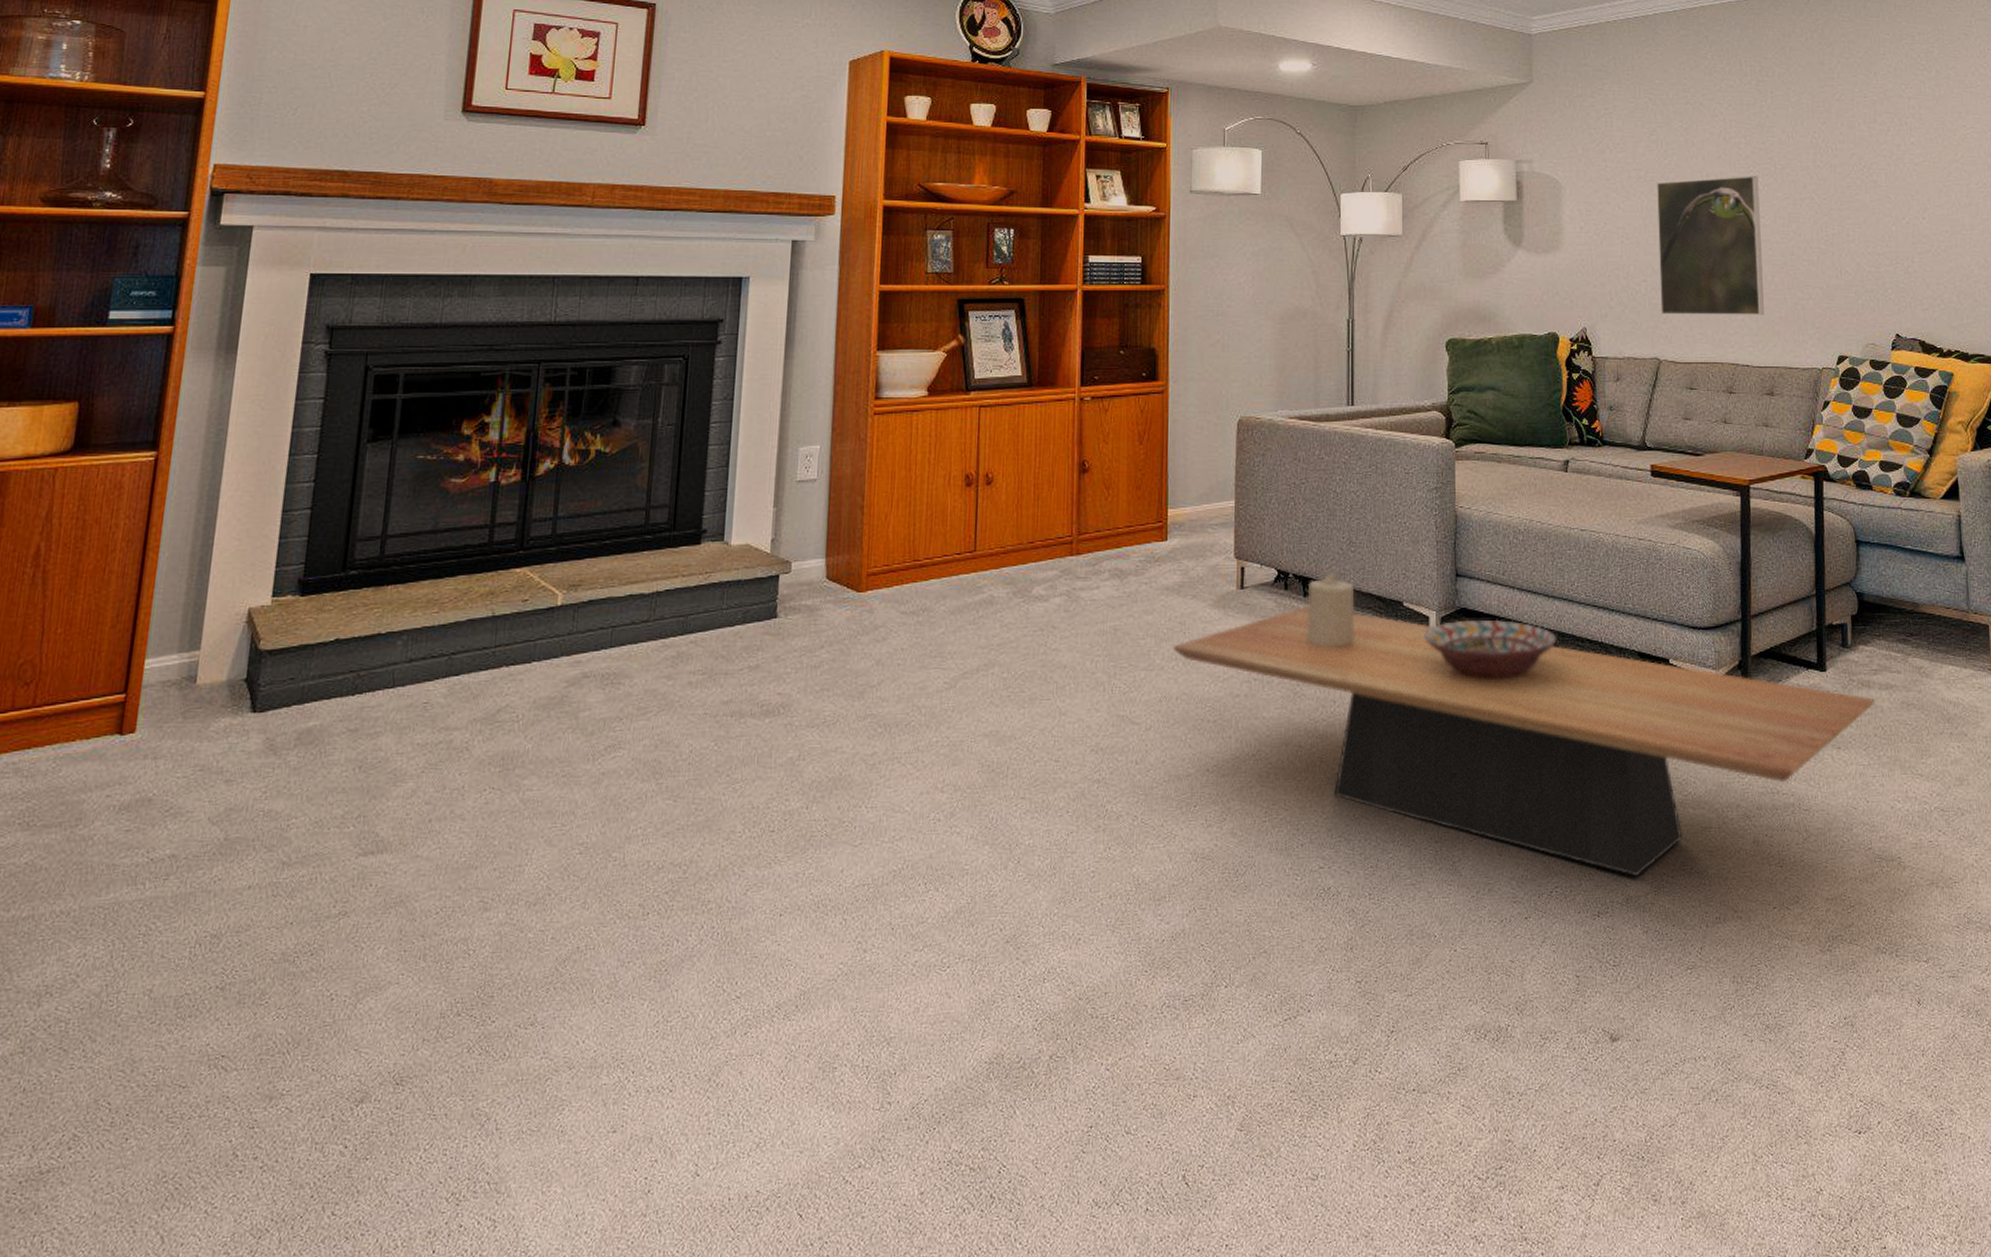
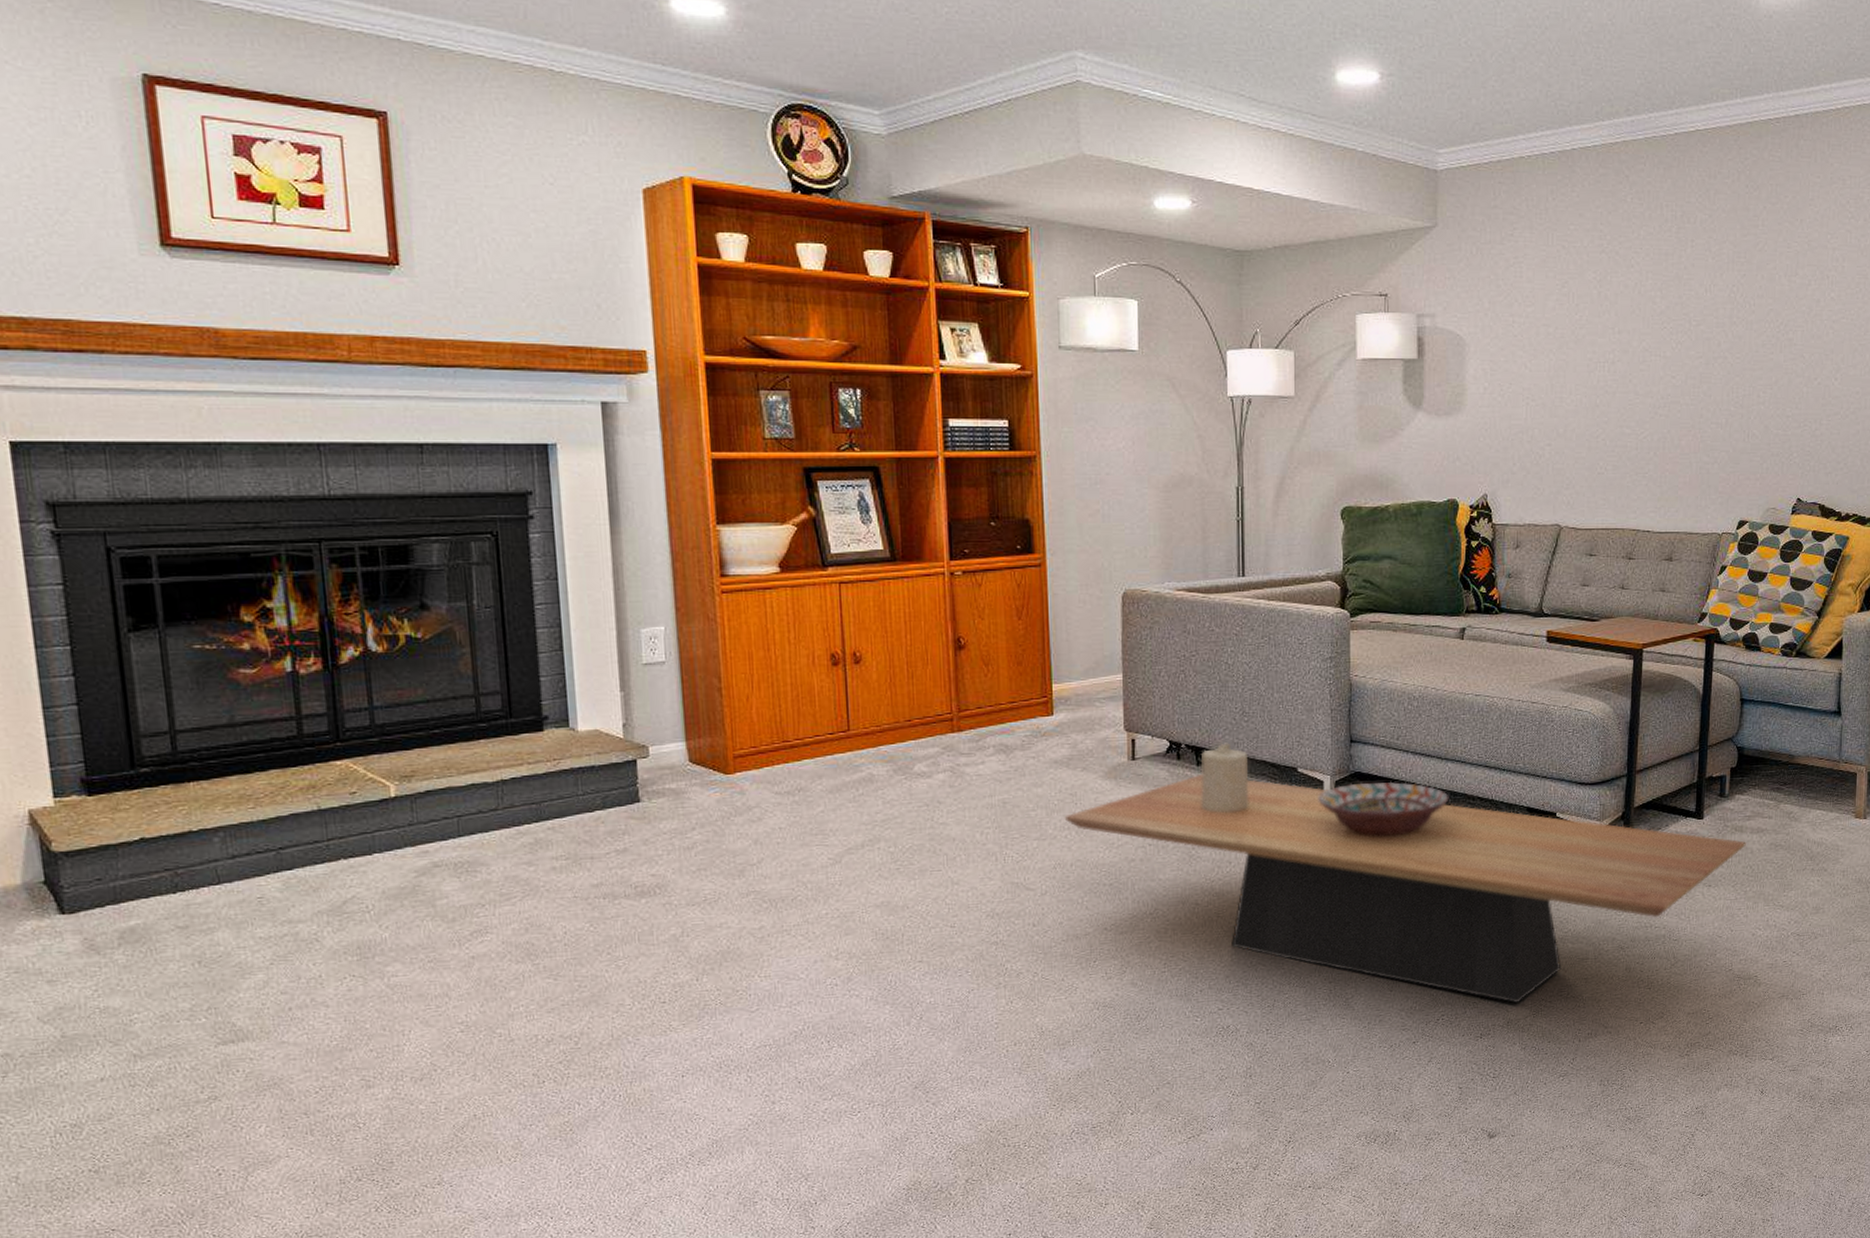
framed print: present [1657,176,1764,315] -> none [1564,333,1672,480]

